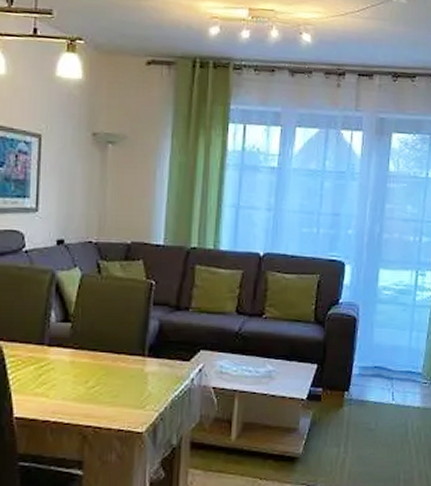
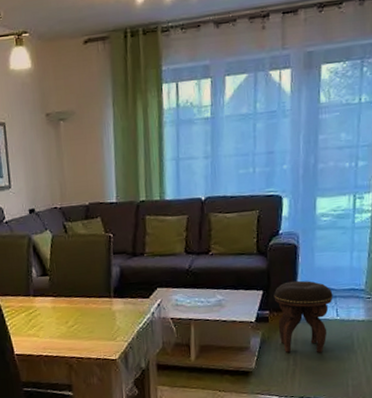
footstool: none [328,357,390,441] -> present [273,280,333,353]

